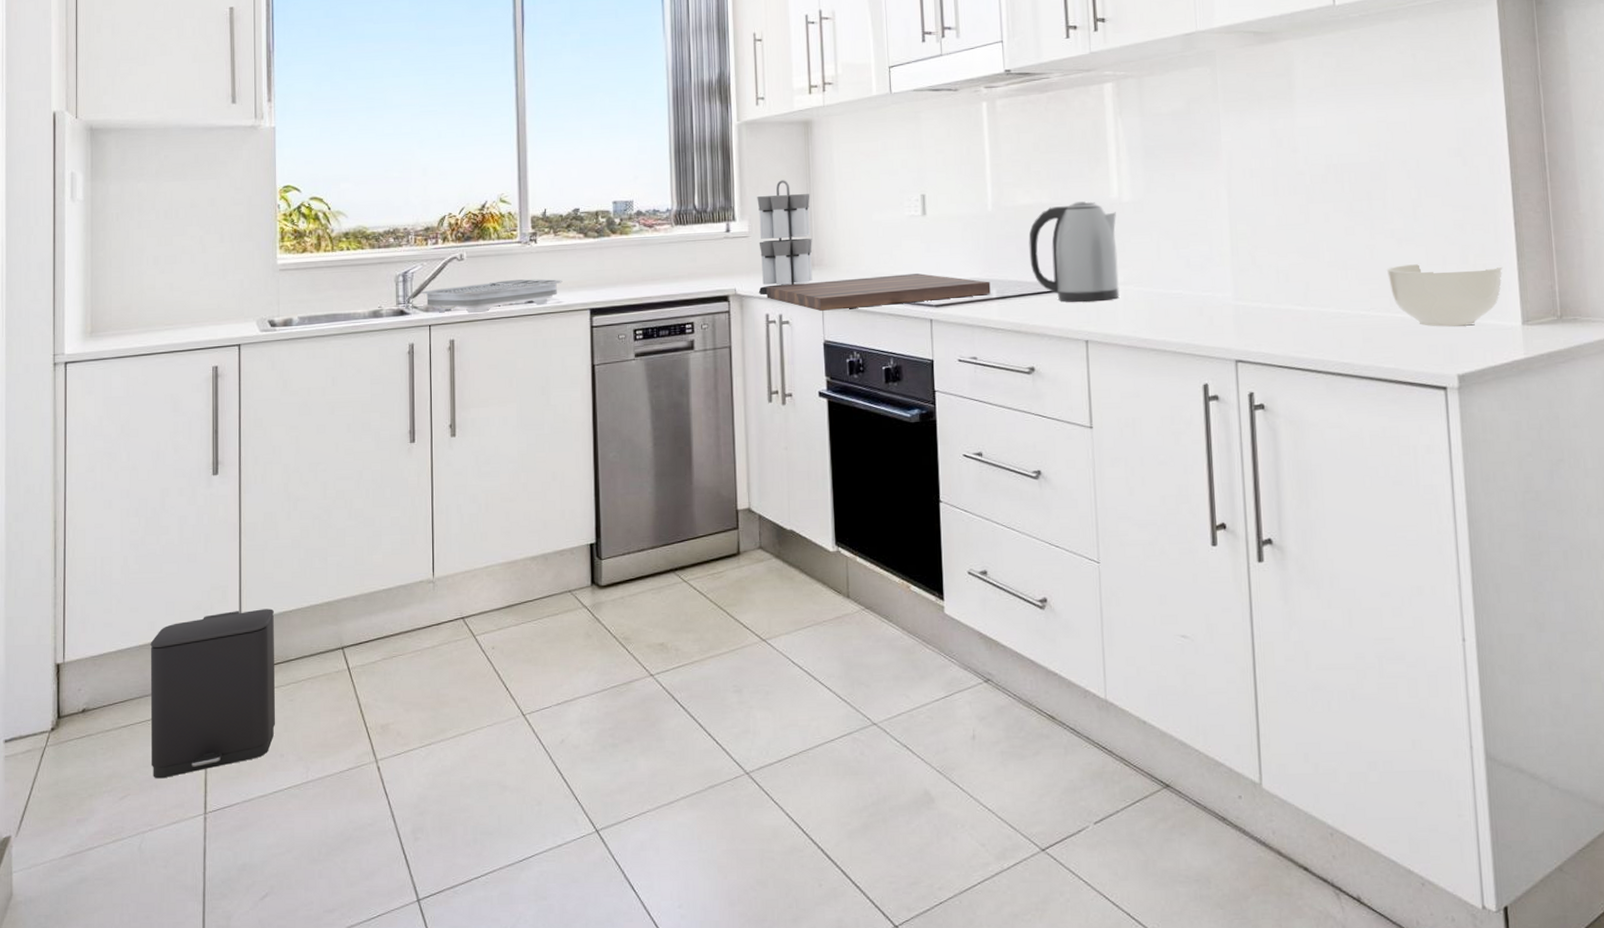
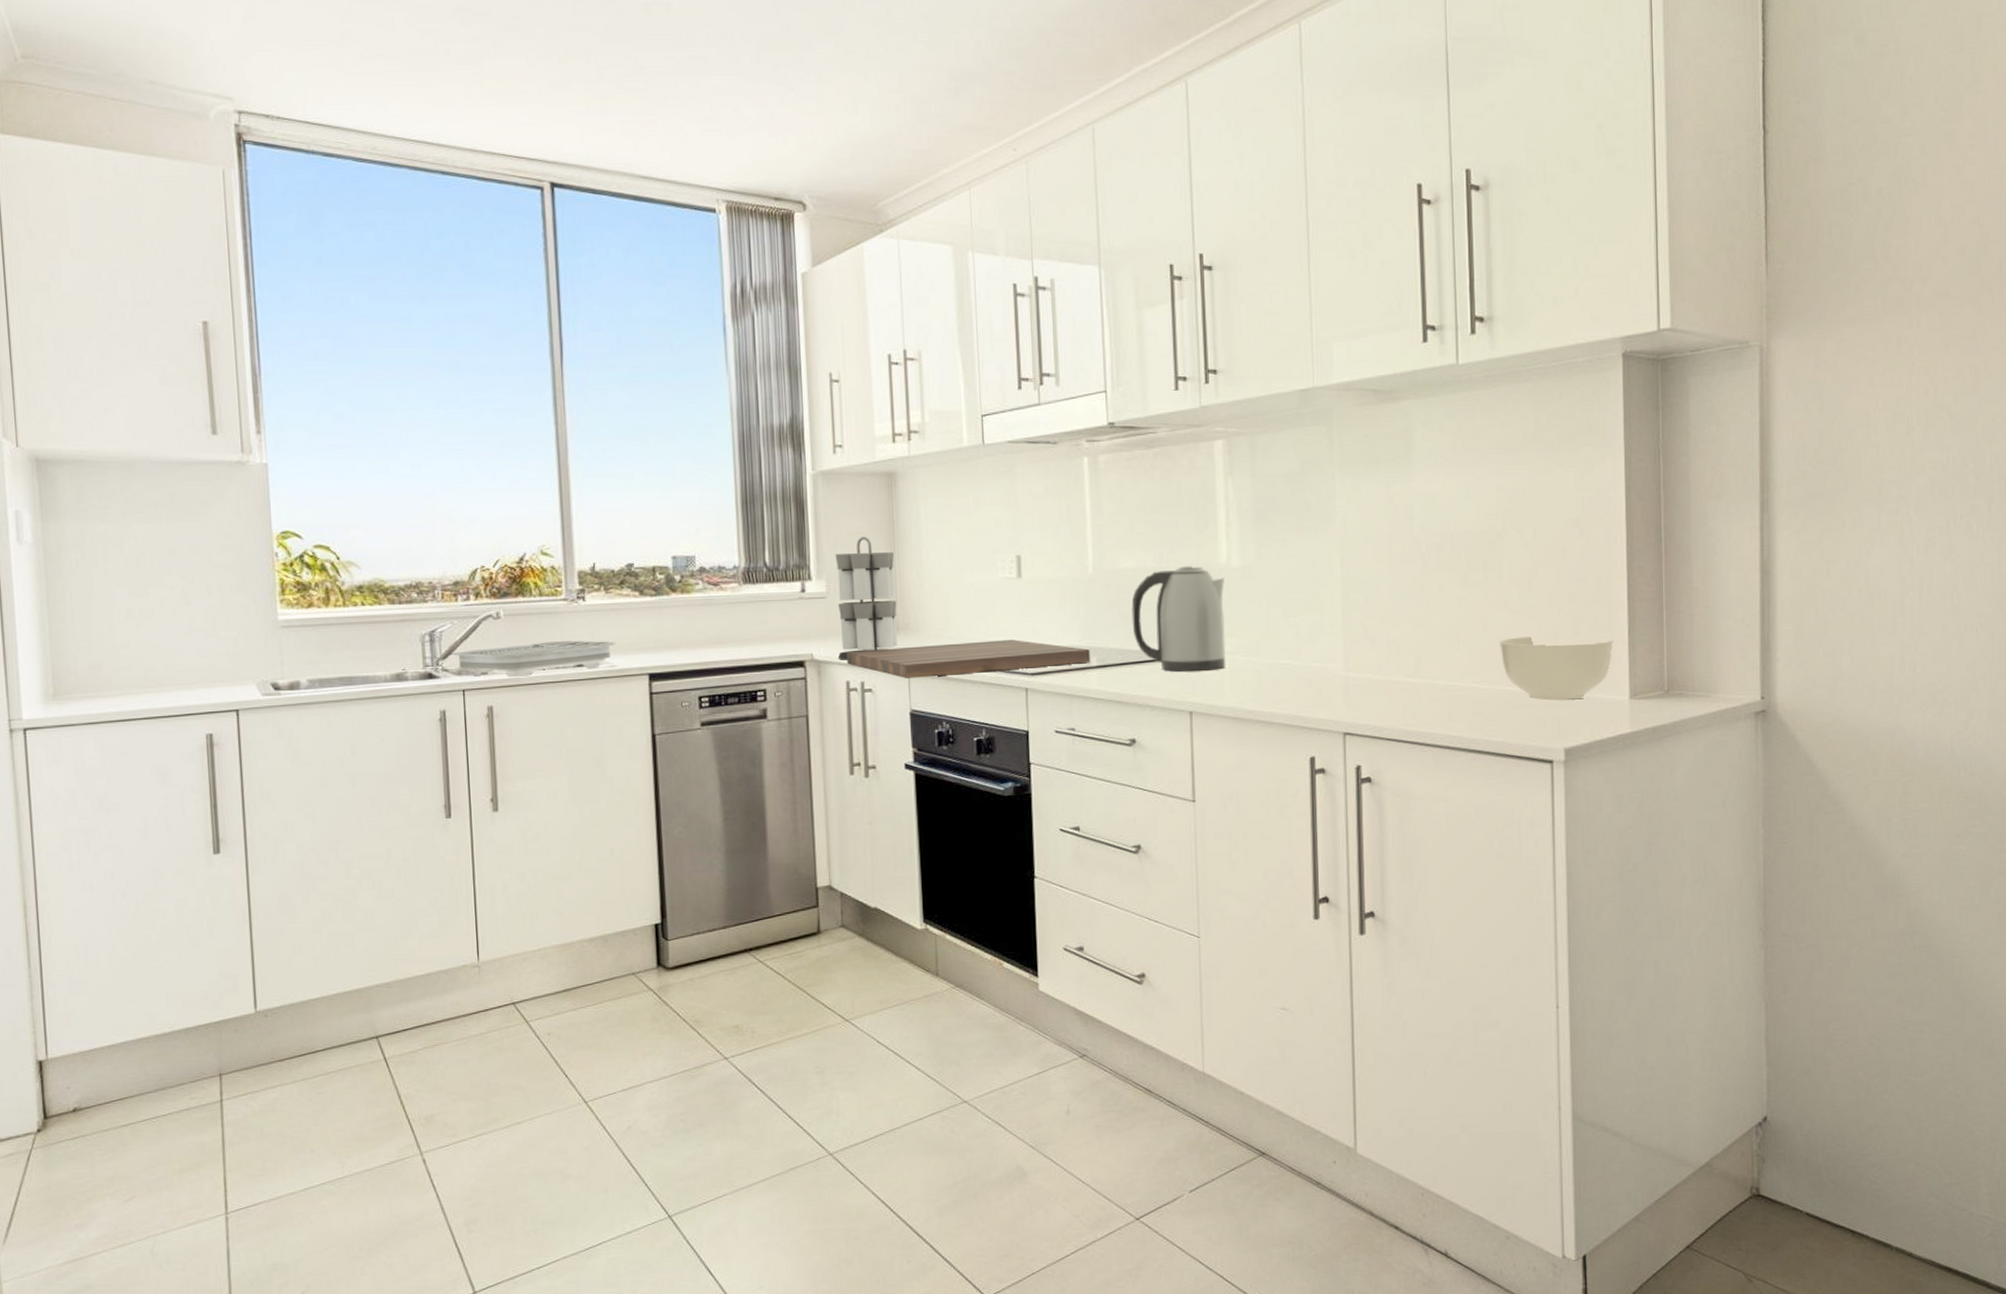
pedal bin: present [150,609,276,779] -> none [150,997,304,1179]

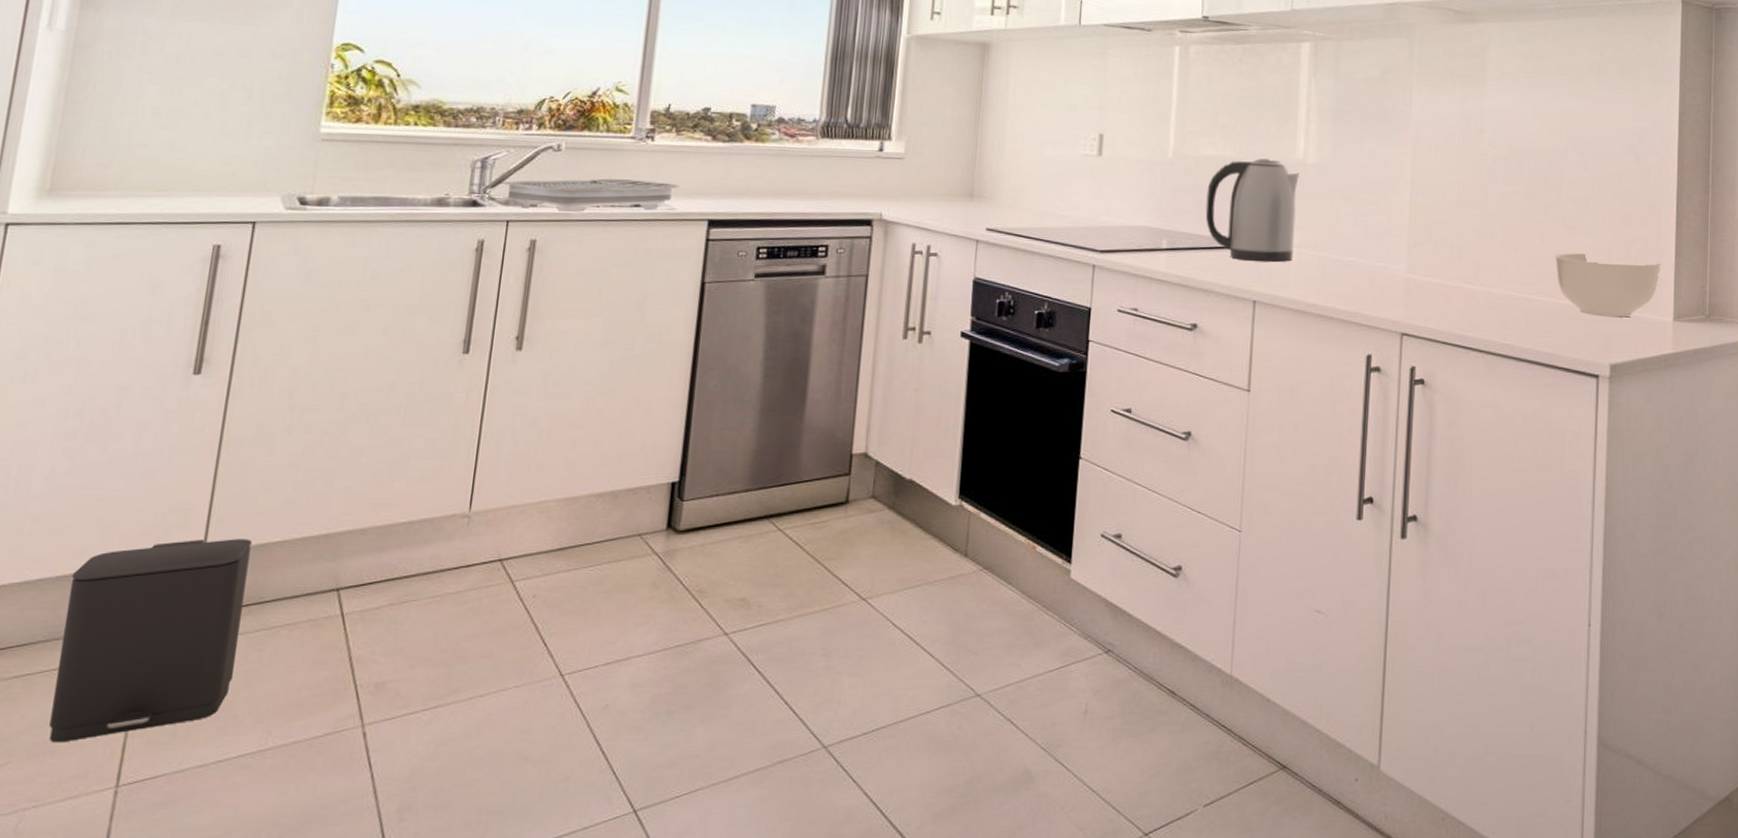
pedal bin: none [150,997,304,1179] -> present [49,539,252,743]
spice rack: present [835,536,898,660] -> none [907,102,979,222]
cutting board: present [846,640,1090,679] -> none [915,214,1161,247]

